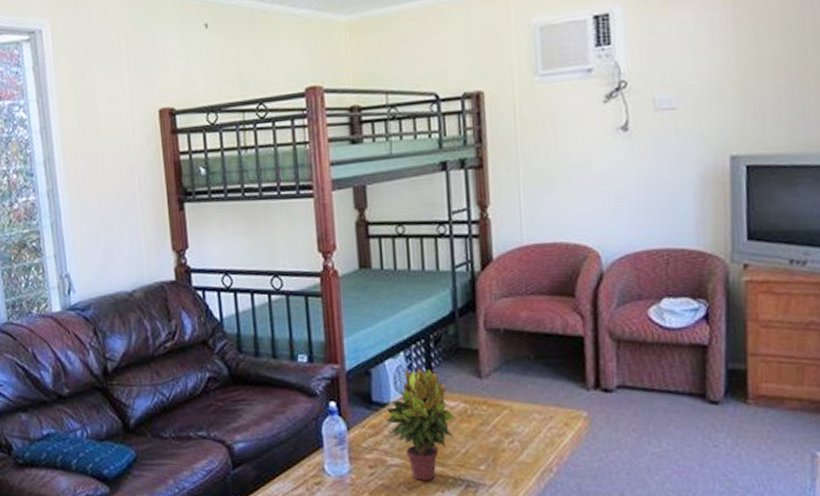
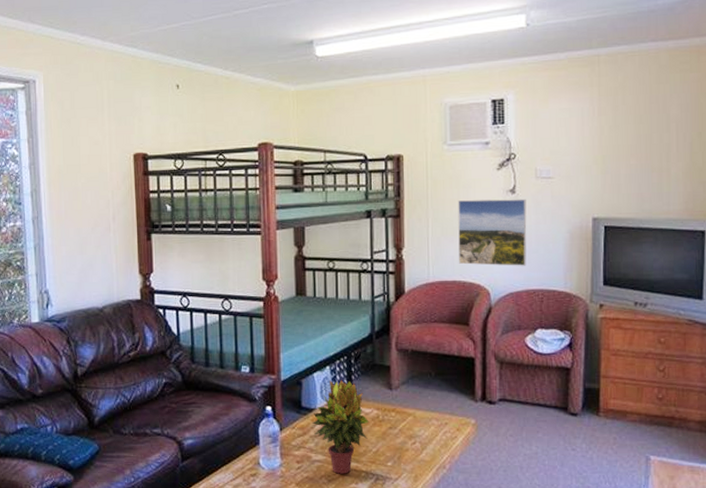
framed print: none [555,136,646,222] -> present [458,199,527,266]

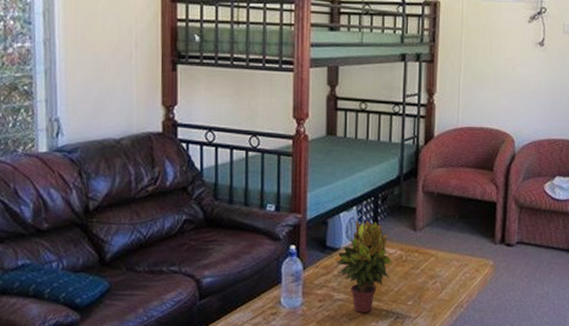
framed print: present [458,199,527,266] -> none [486,50,553,116]

